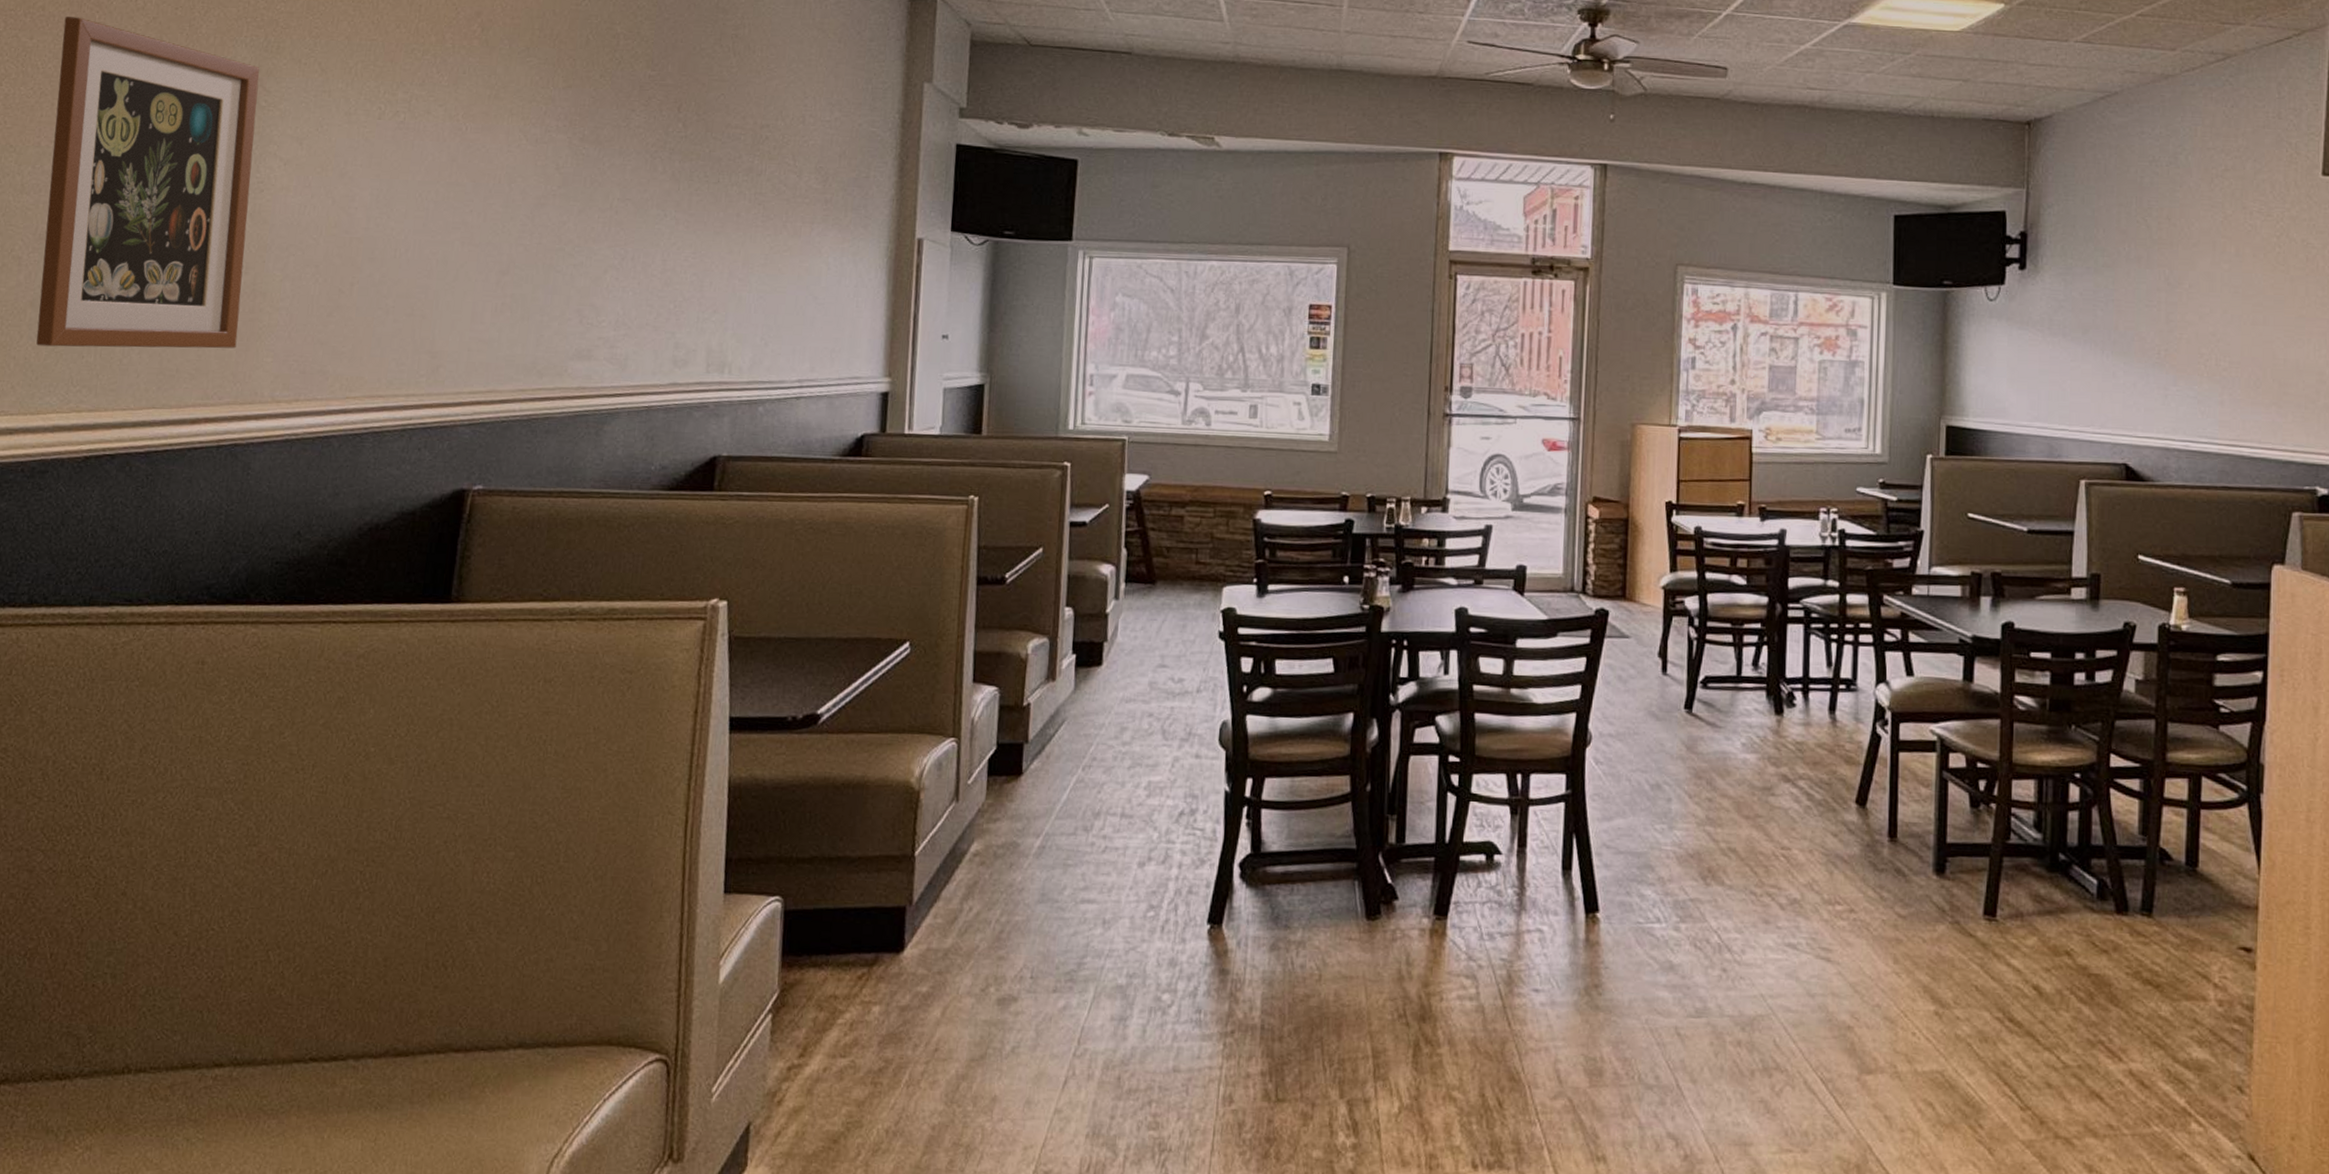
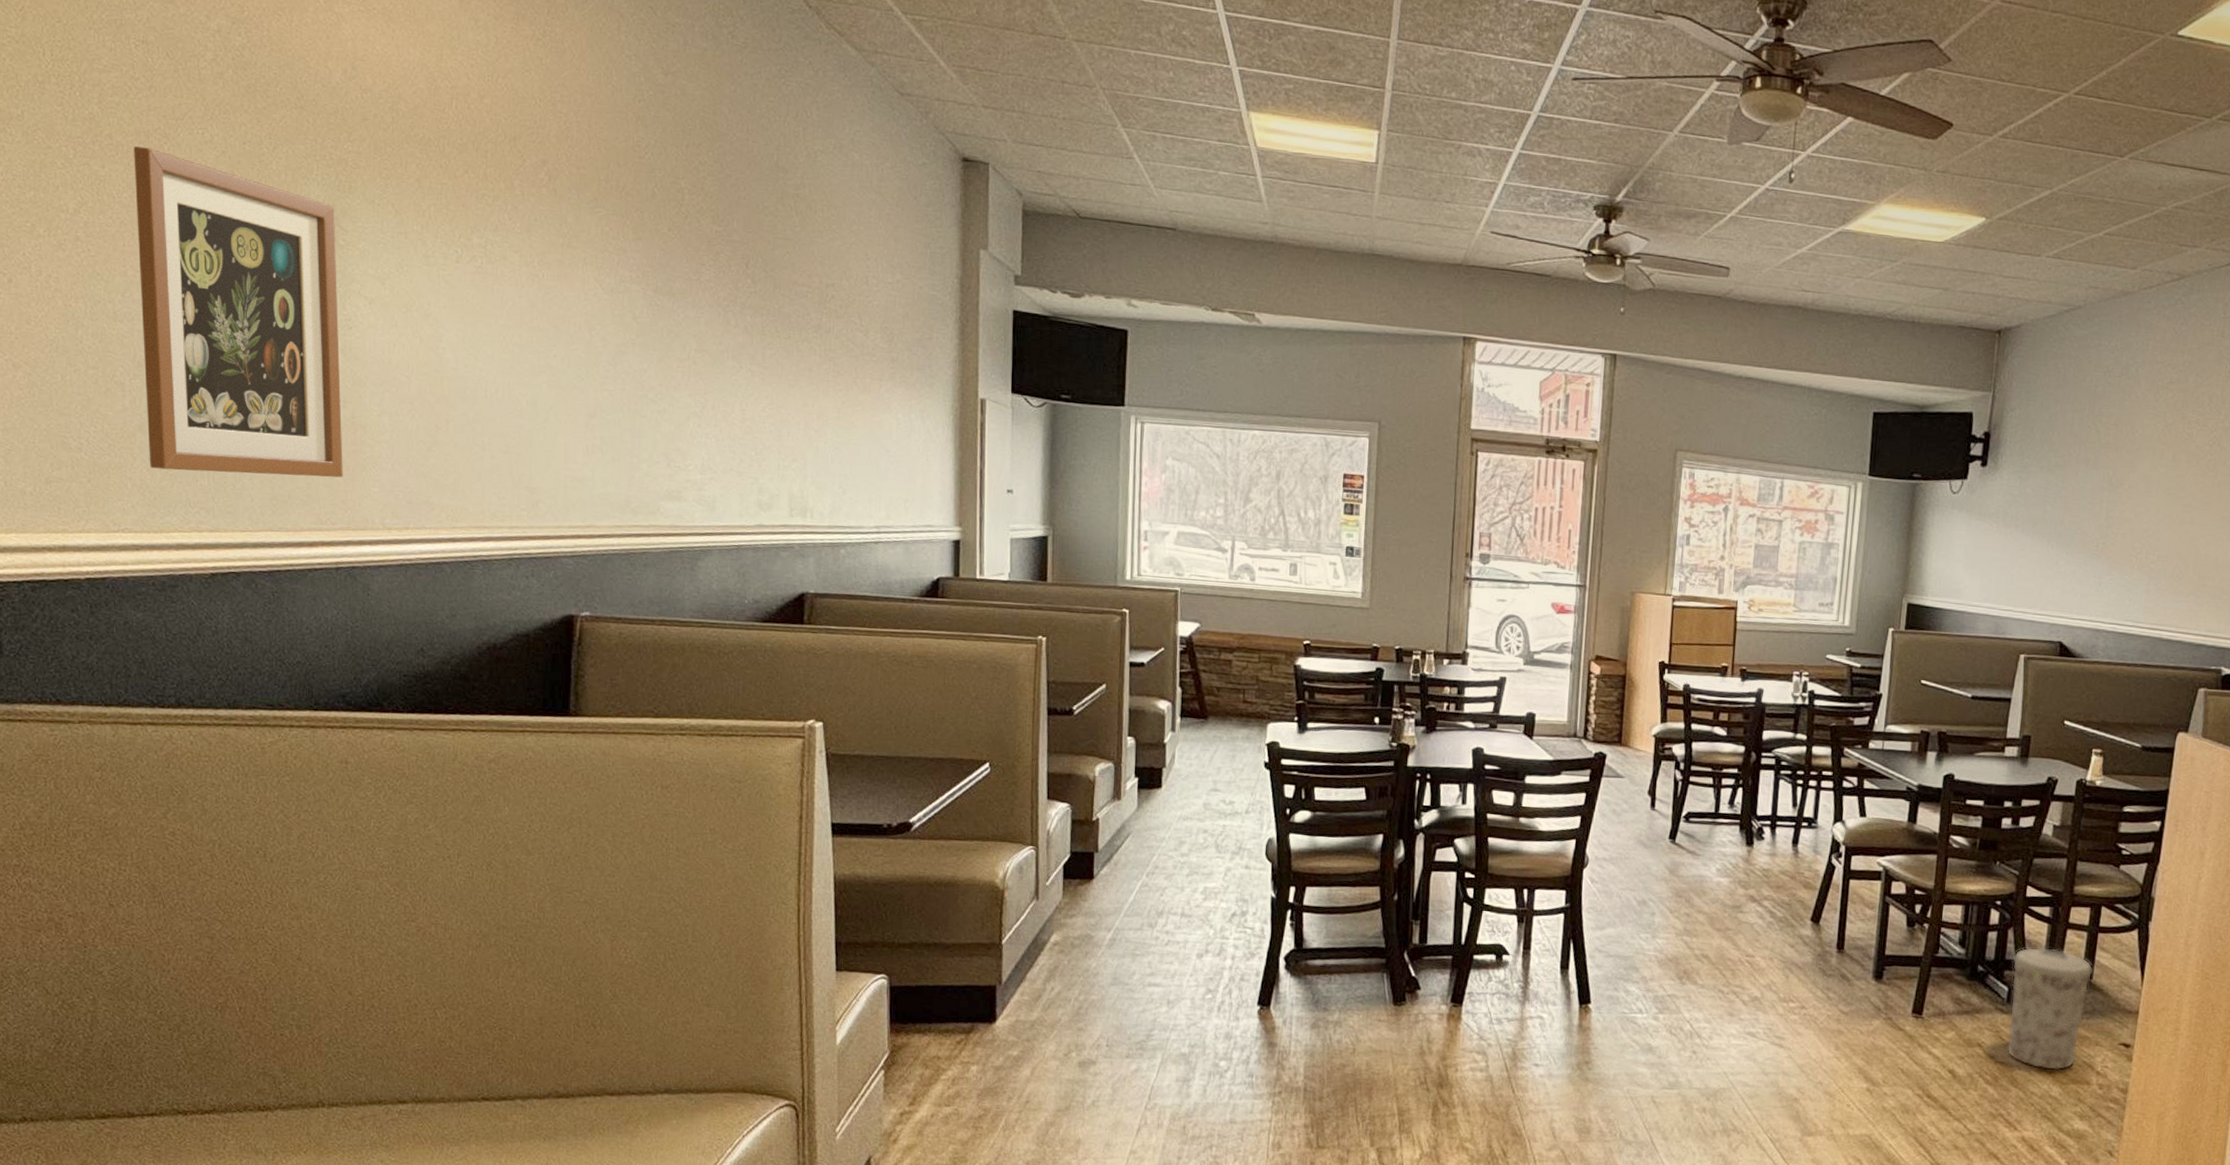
trash can: none [2100,829,2198,984] -> present [2006,947,2093,1071]

